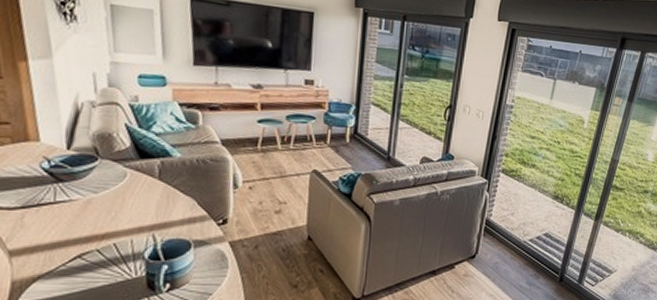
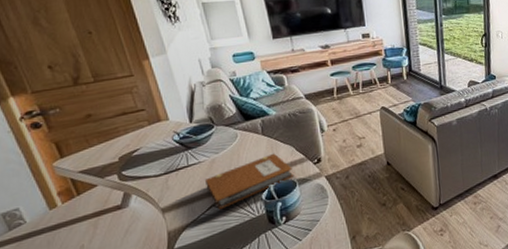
notebook: none [73,204,191,264] -> present [204,153,295,210]

